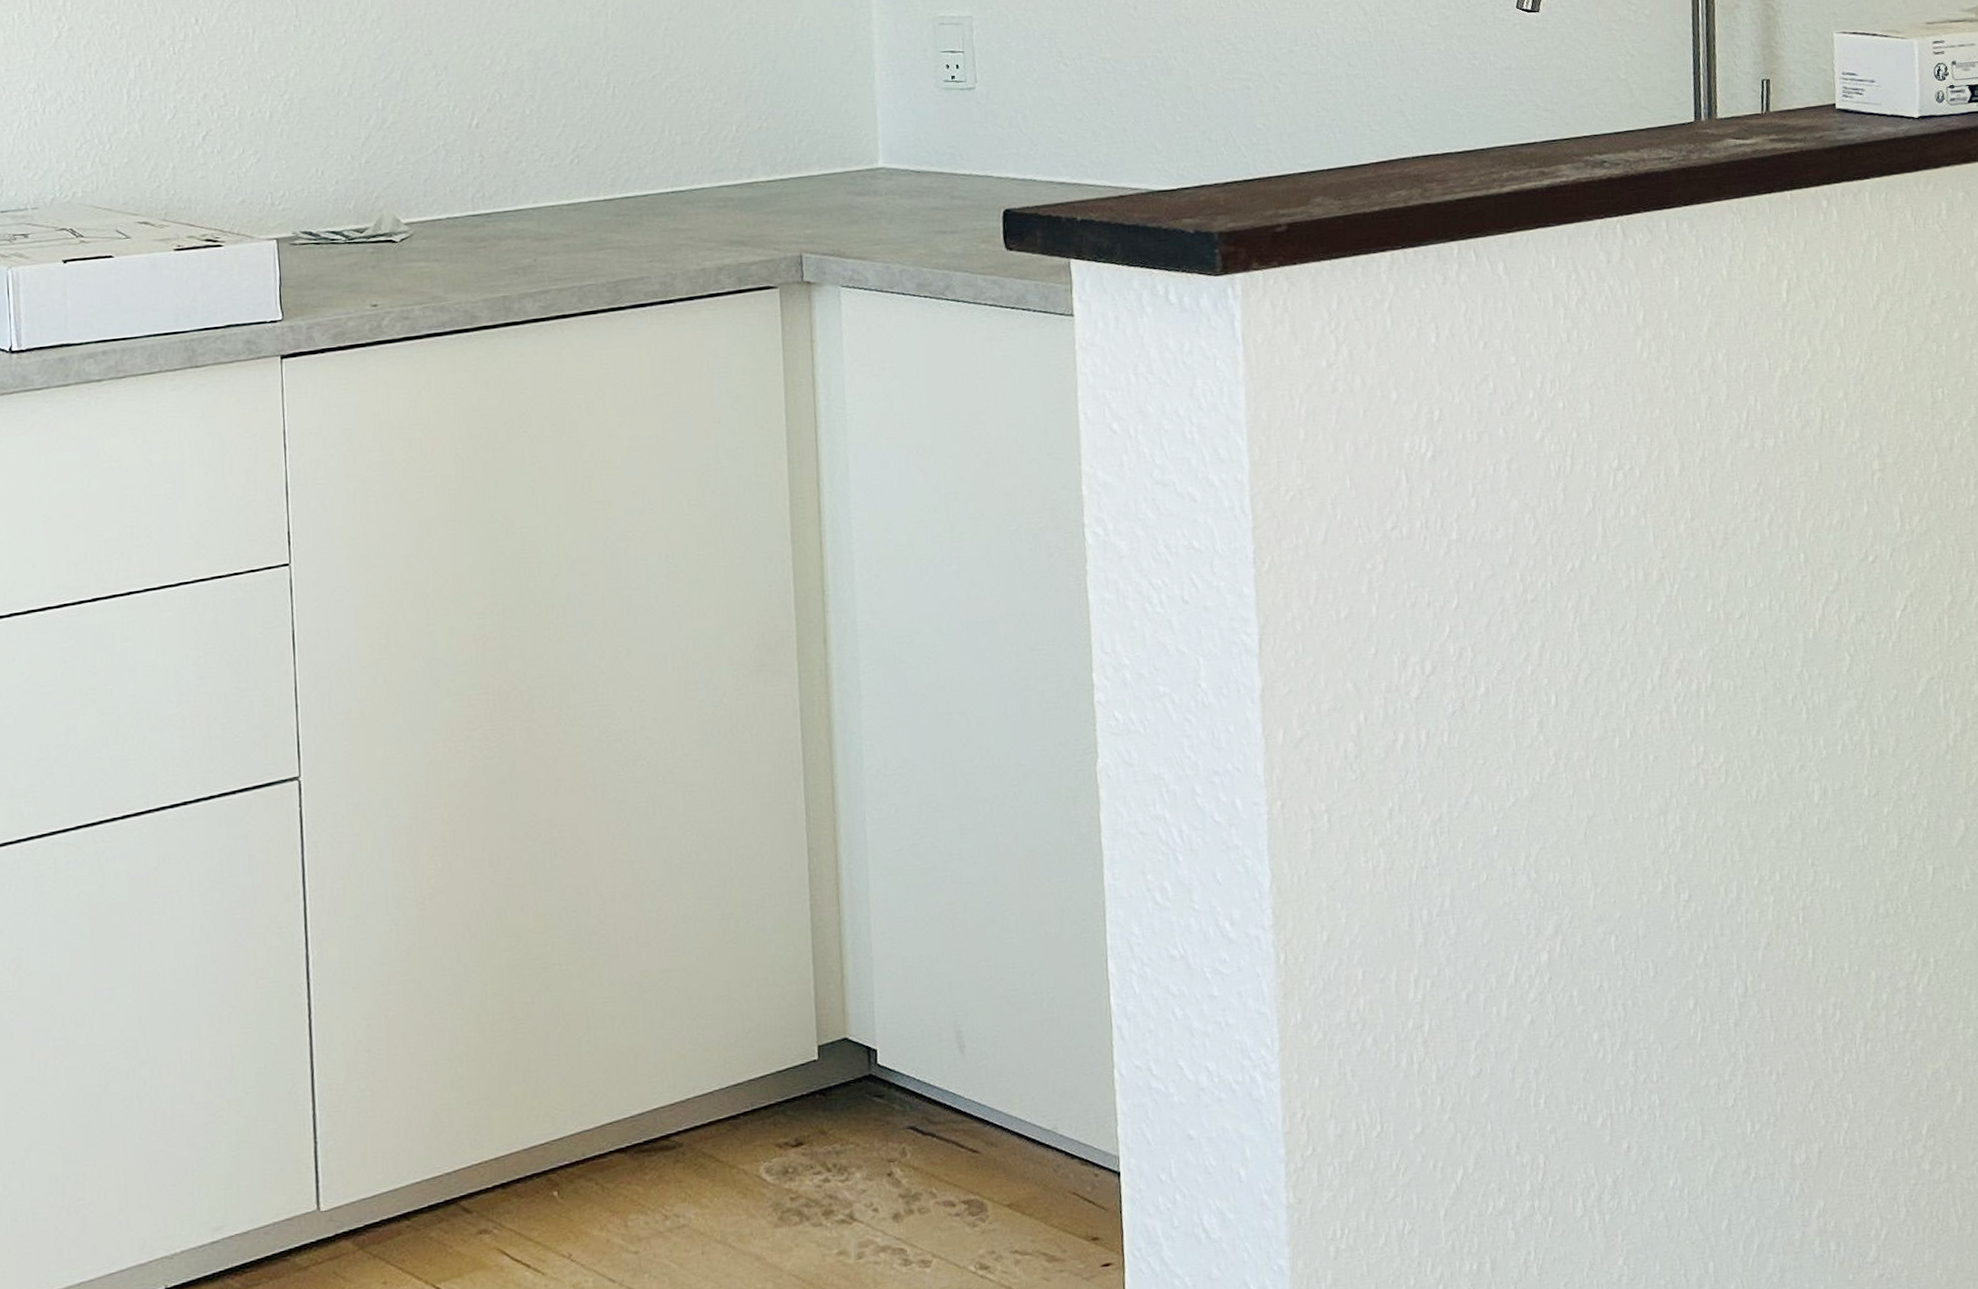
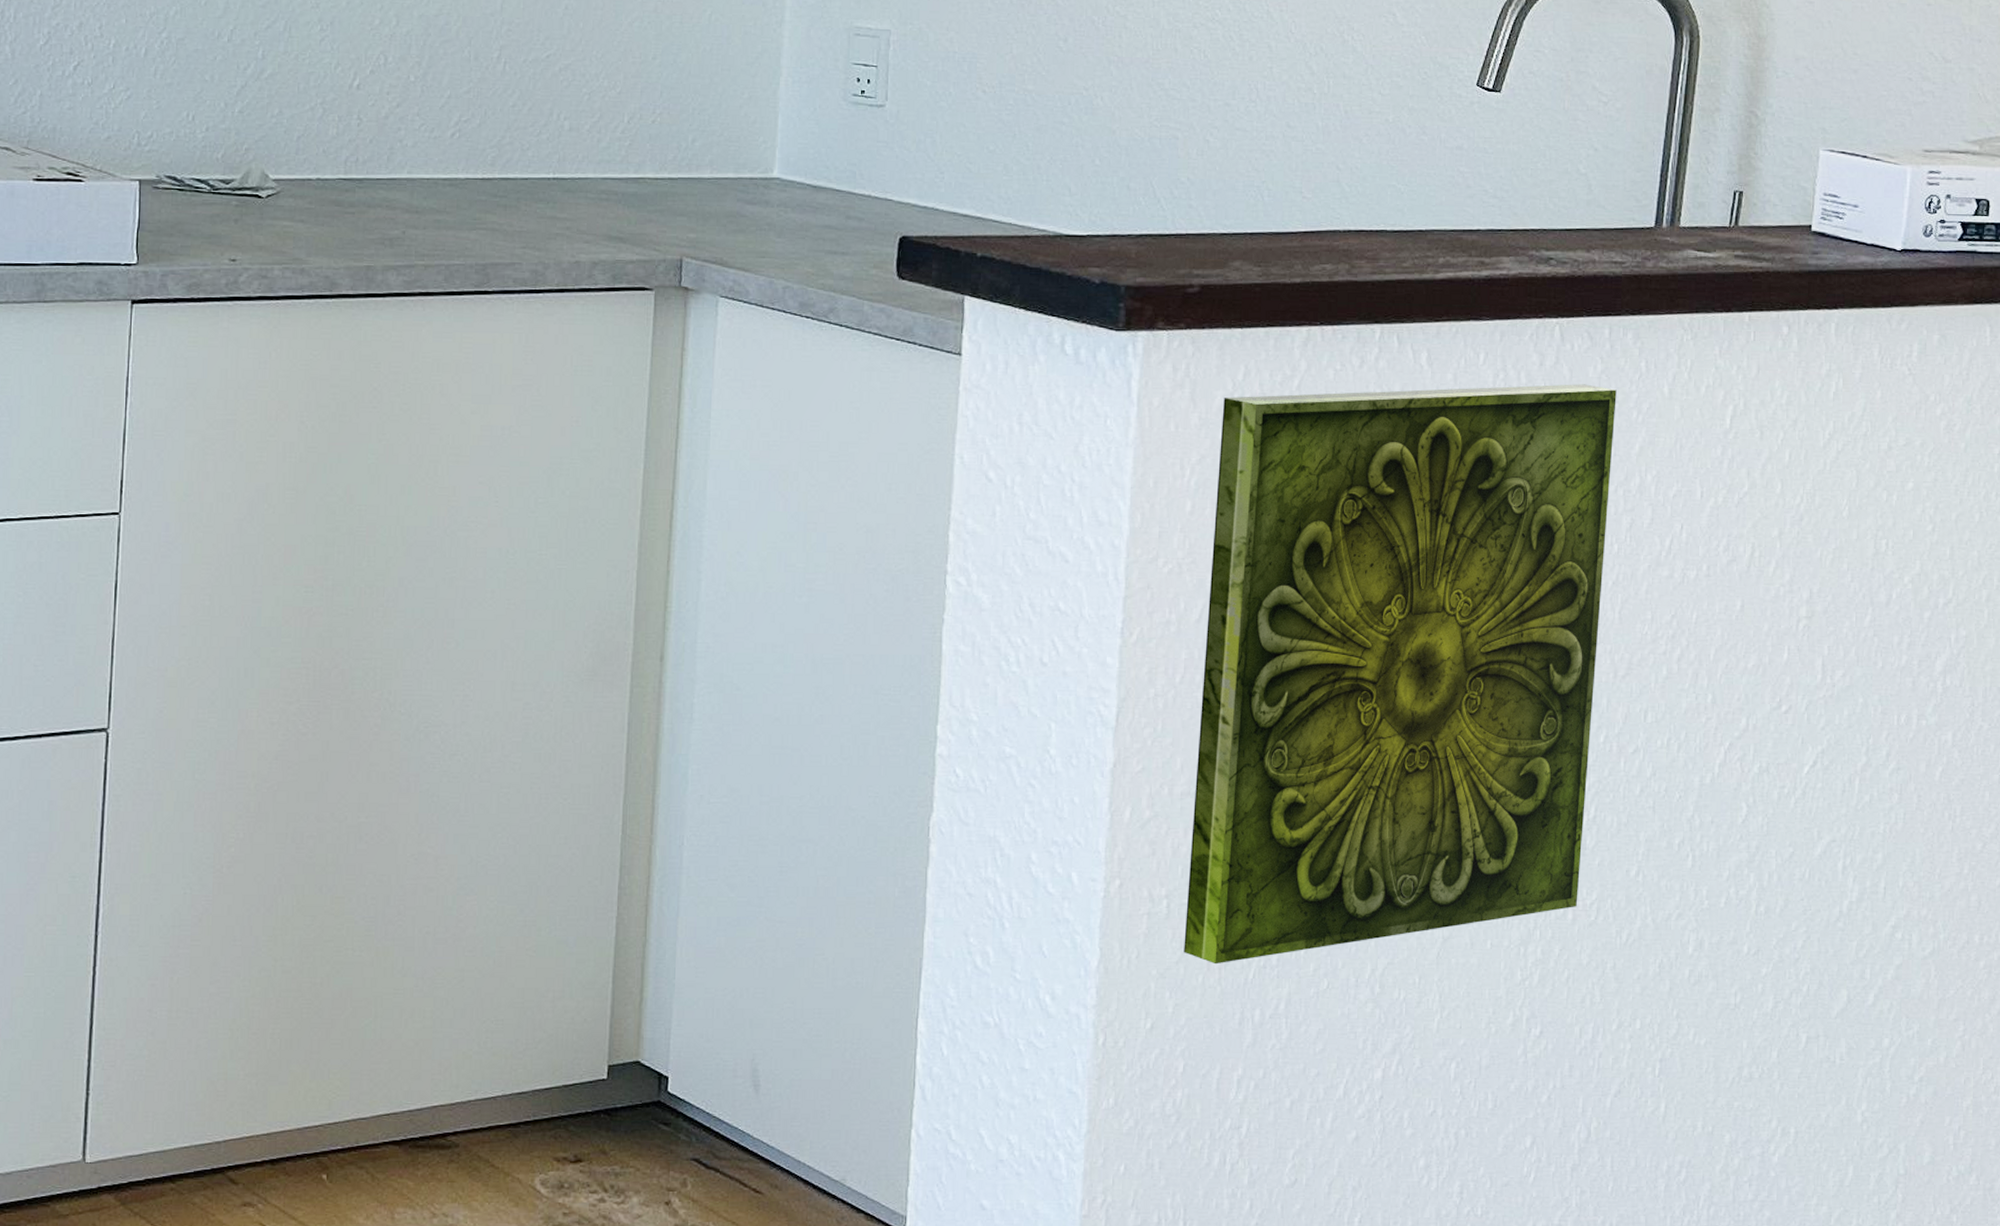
decorative tile: none [1322,275,1707,871] -> present [1184,384,1617,965]

